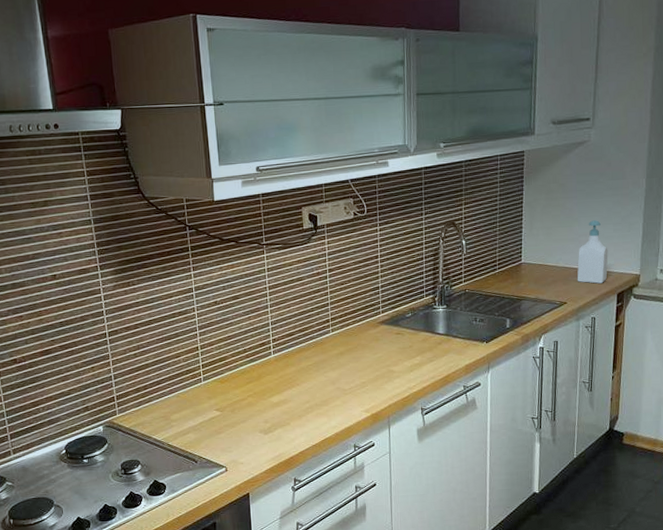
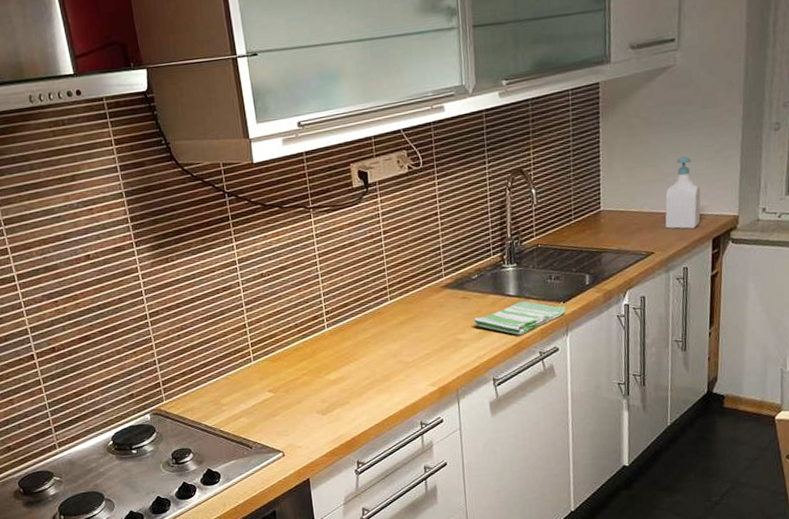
dish towel: none [405,339,488,370] -> present [473,301,566,336]

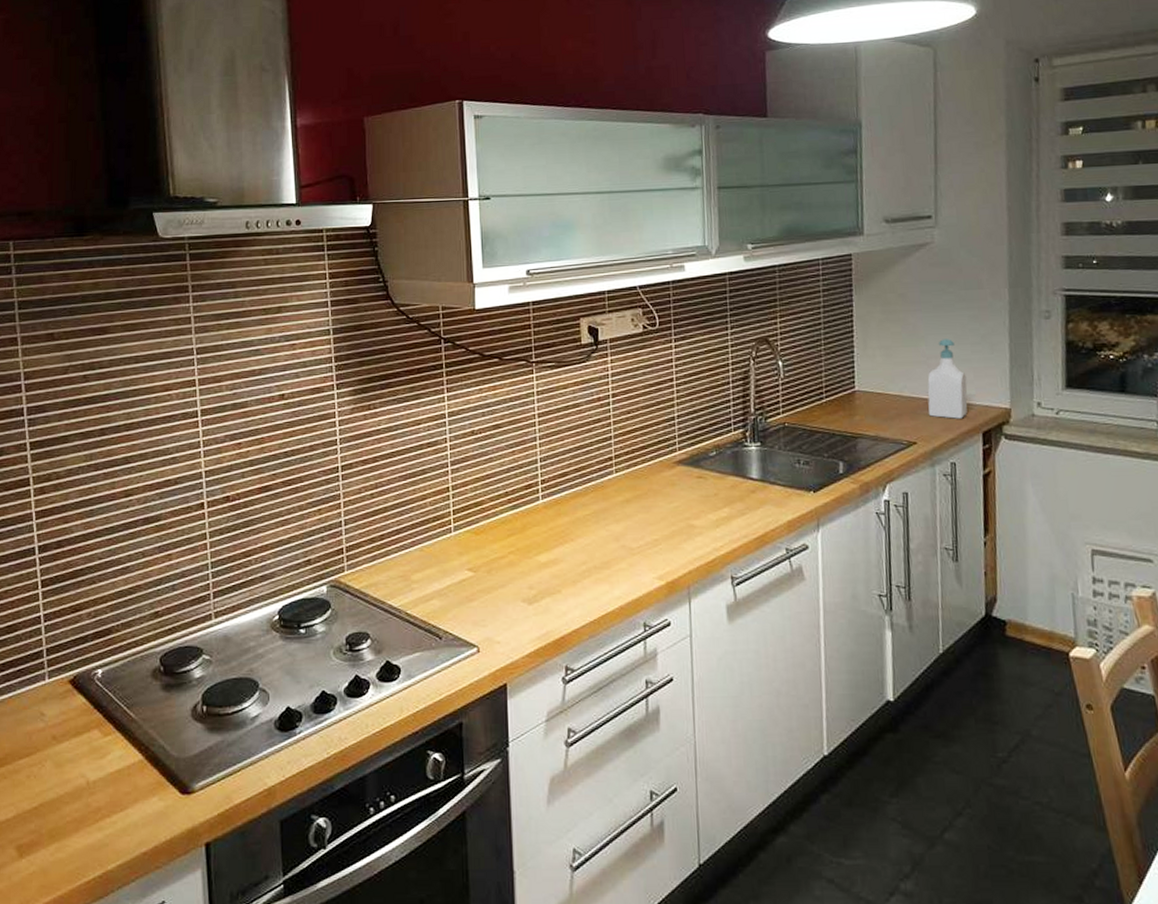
dish towel: present [473,301,566,336] -> none [709,486,817,527]

